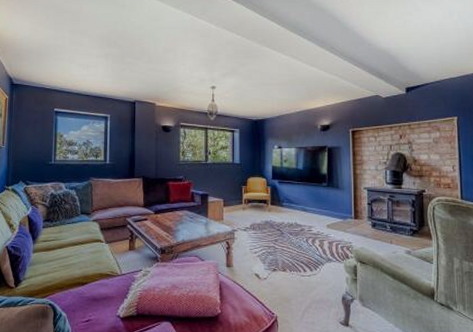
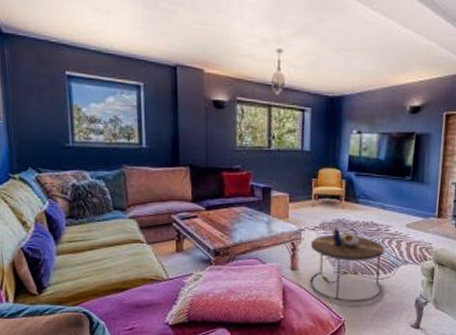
side table: none [243,228,309,299] -> present [310,228,385,302]

